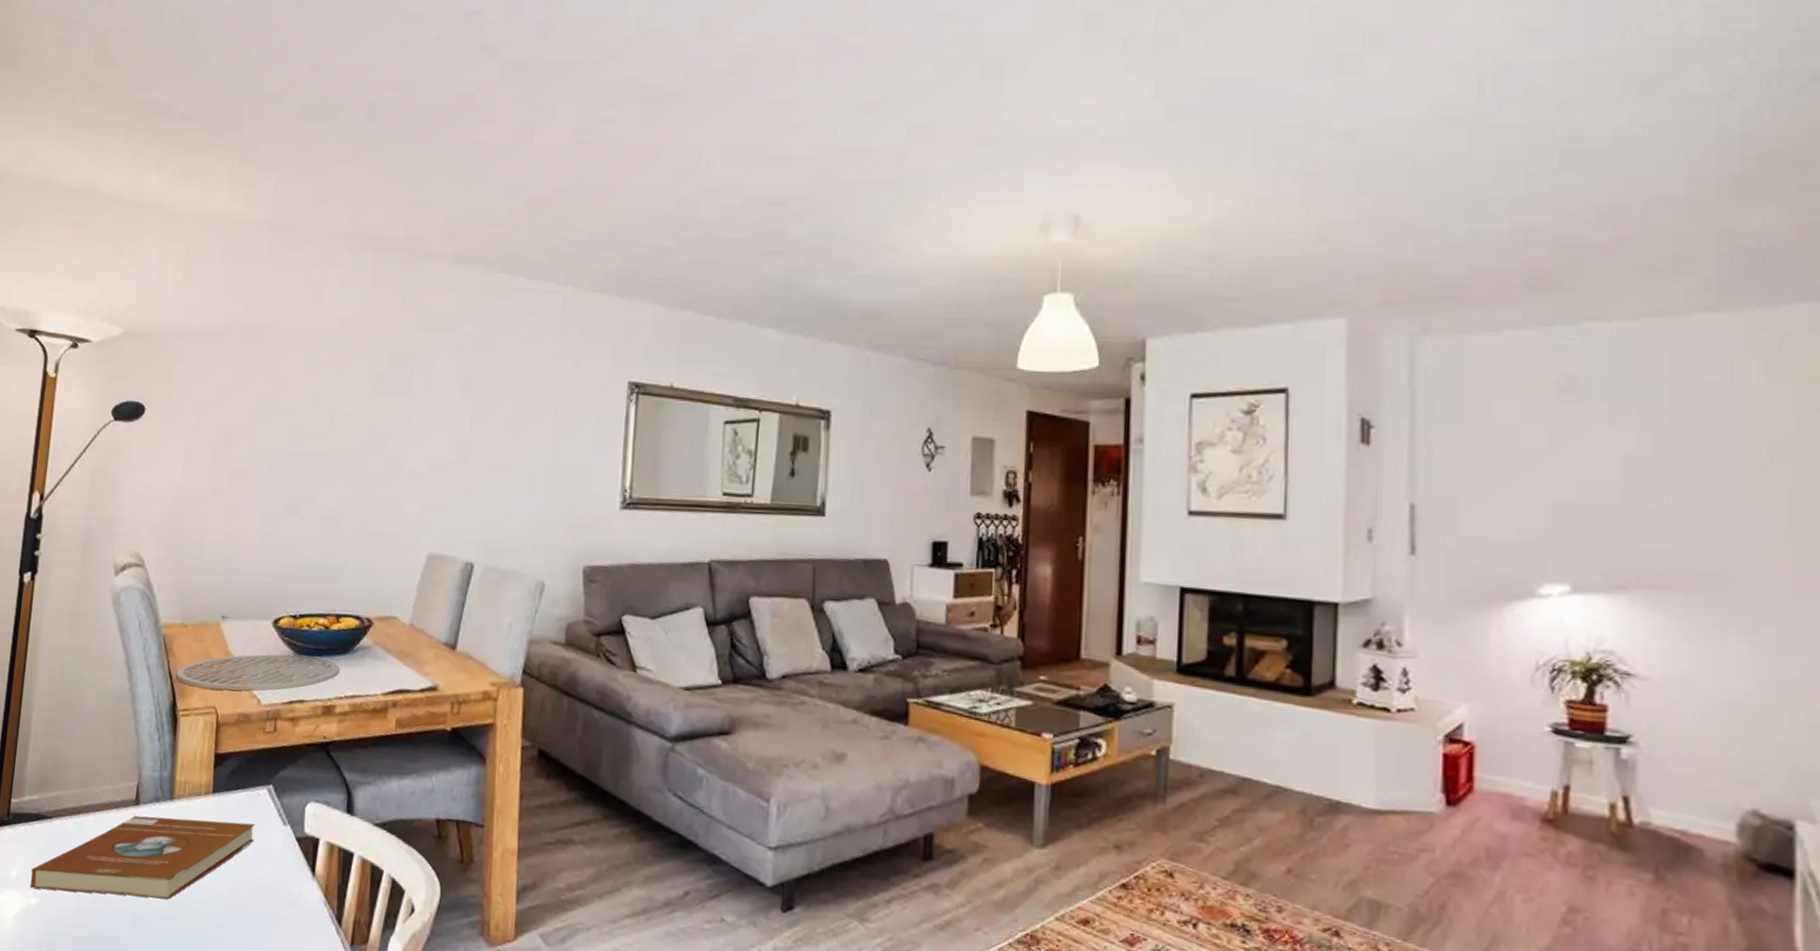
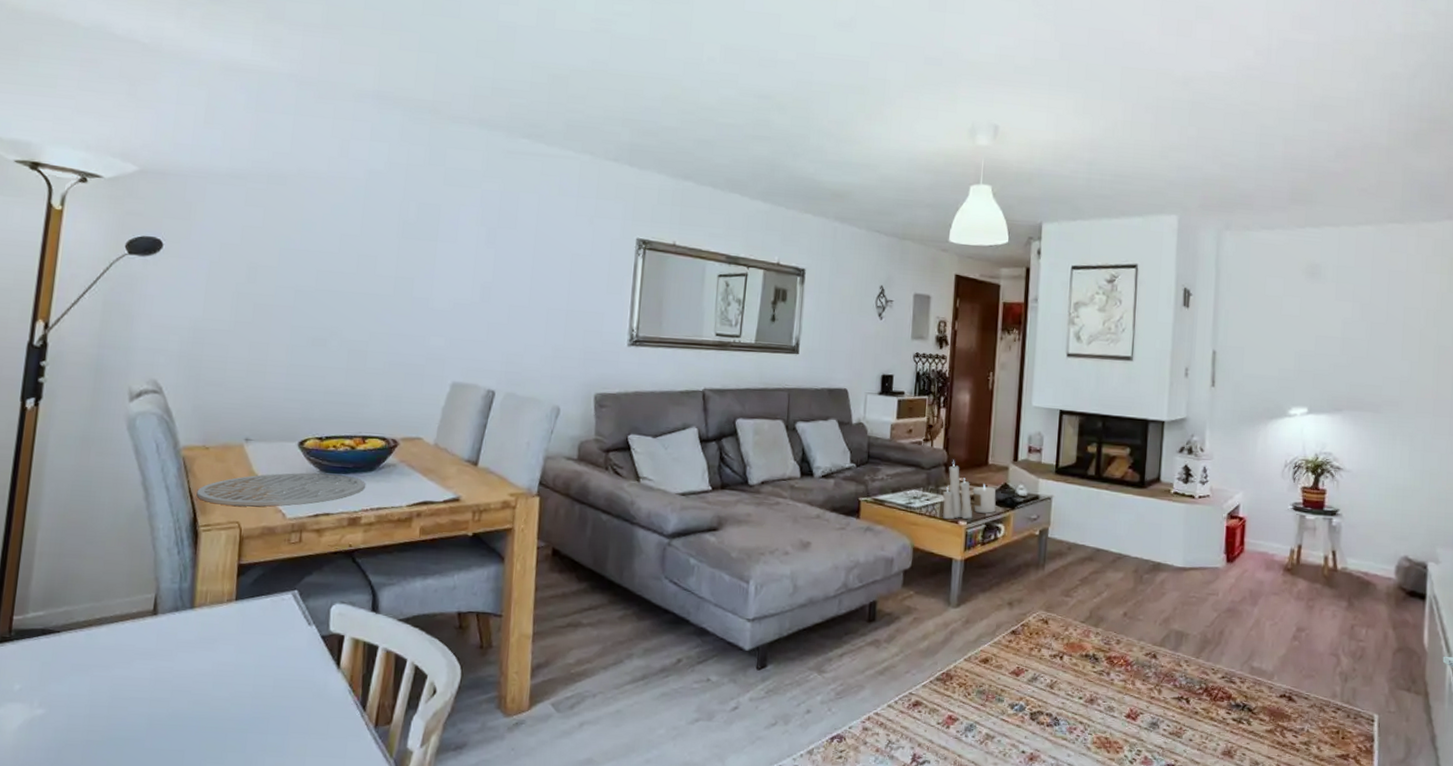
book: present [29,815,255,899] -> none [35,624,279,700]
candle: none [1018,652,1061,731] -> present [942,459,973,520]
candle: none [1060,685,1094,725] -> present [973,484,997,514]

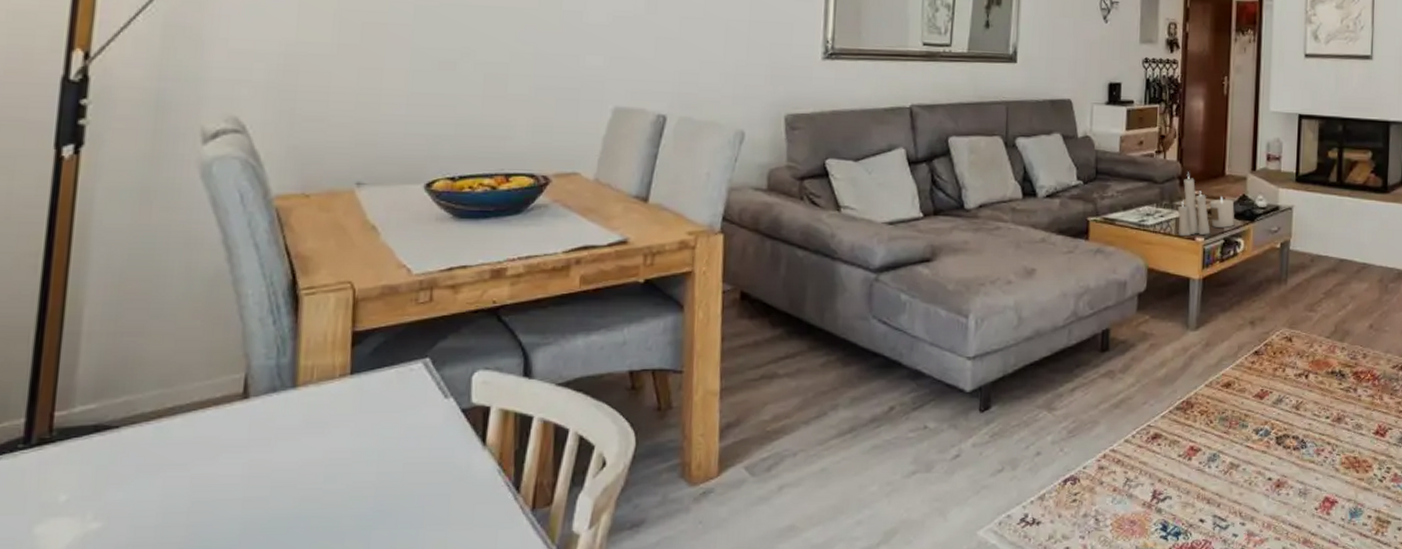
placemat: present [196,472,365,507] -> none [295,219,511,263]

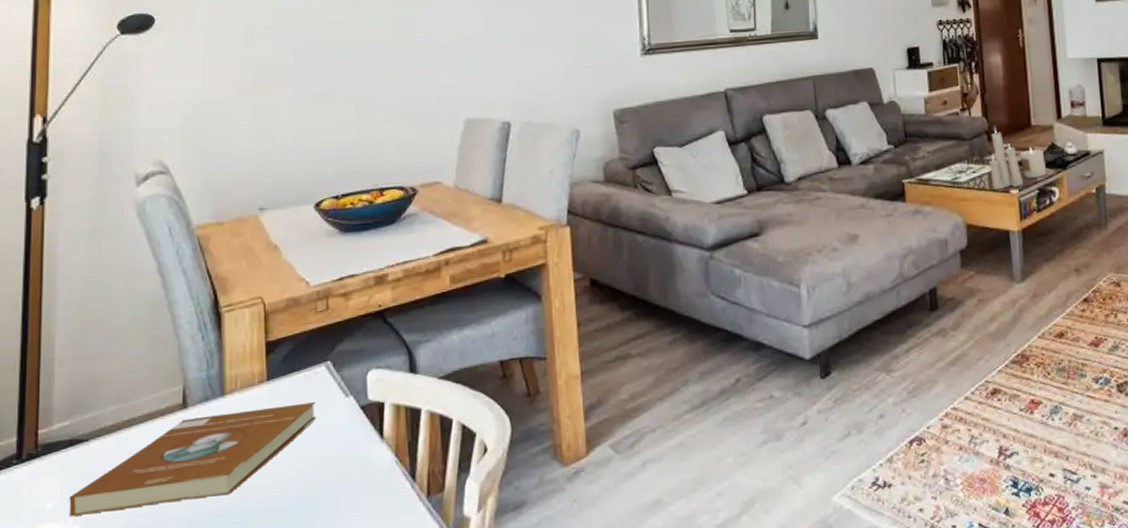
book: none [88,402,408,512] -> present [69,402,317,518]

